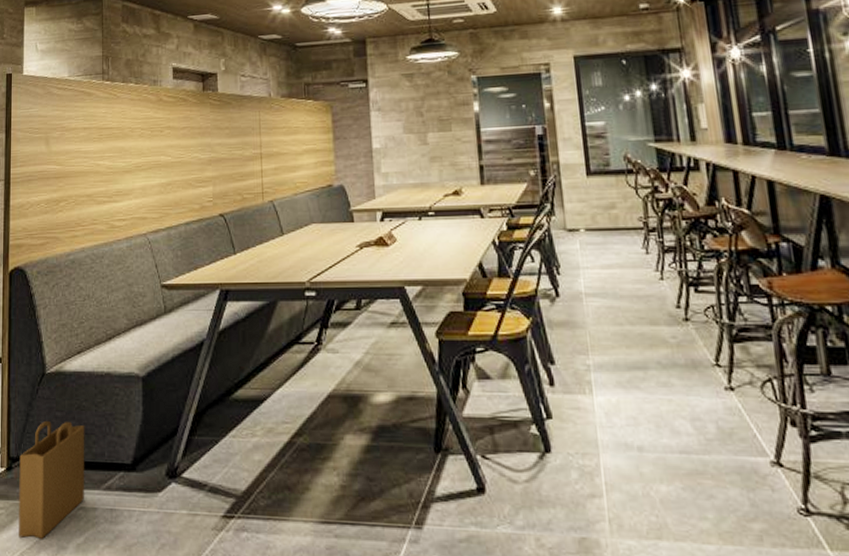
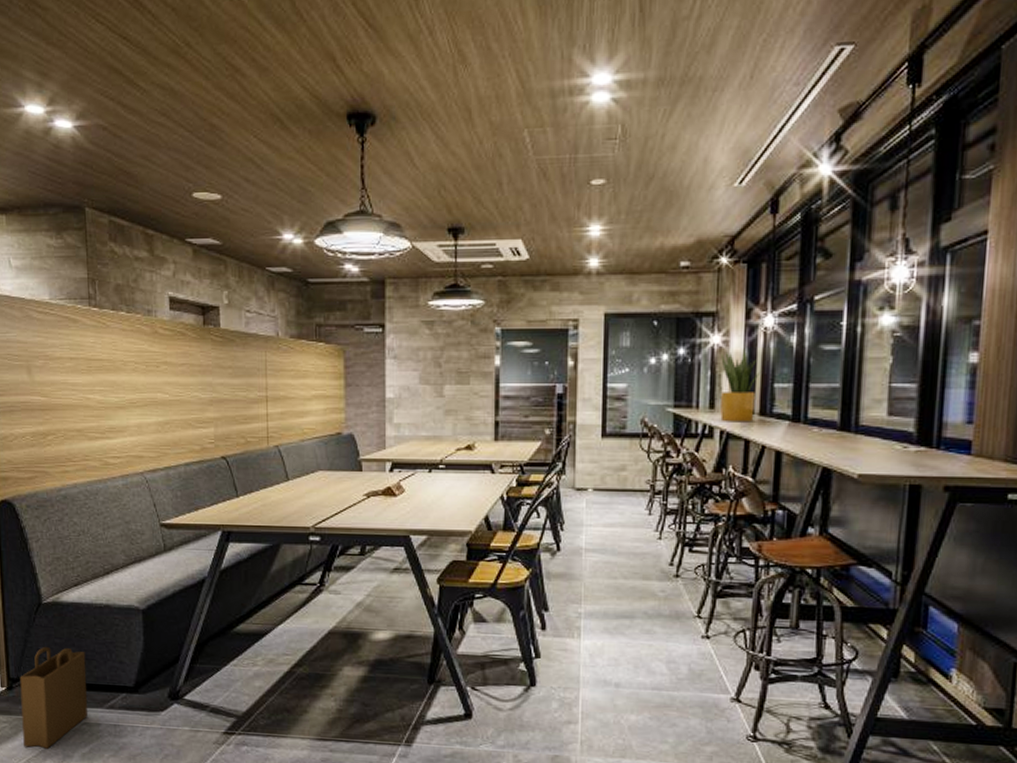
planter: none [692,81,739,154] -> present [719,350,761,422]

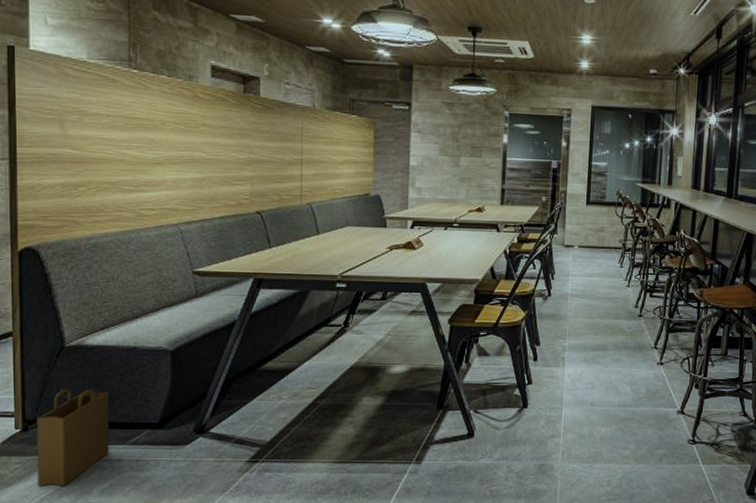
planter: present [719,350,761,422] -> none [676,141,706,197]

